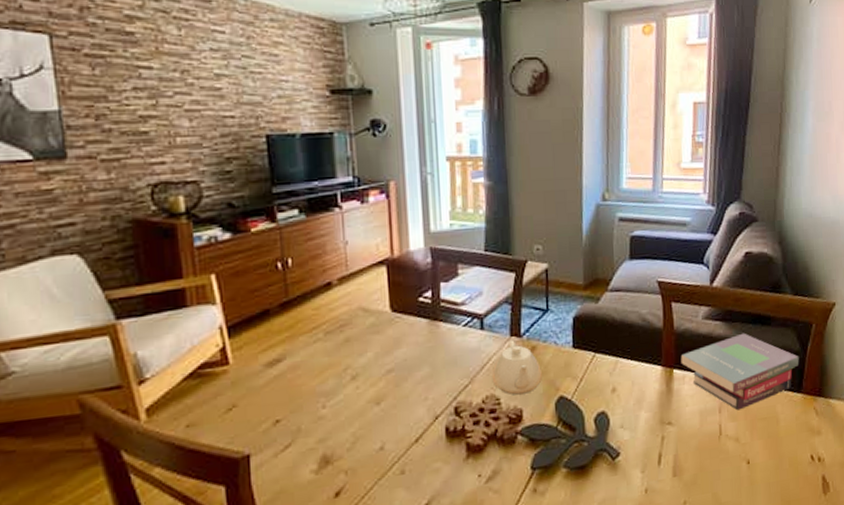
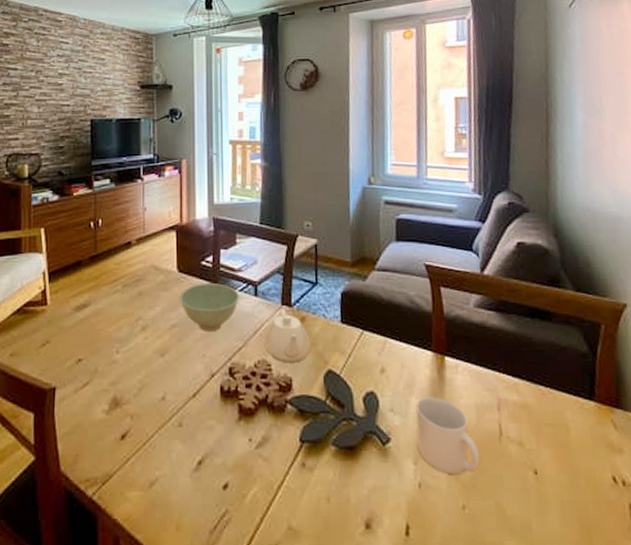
bowl: none [394,320,464,373] -> present [179,283,239,331]
cup: none [644,408,702,476] -> present [416,396,481,474]
books: present [681,332,799,411] -> none [452,326,589,411]

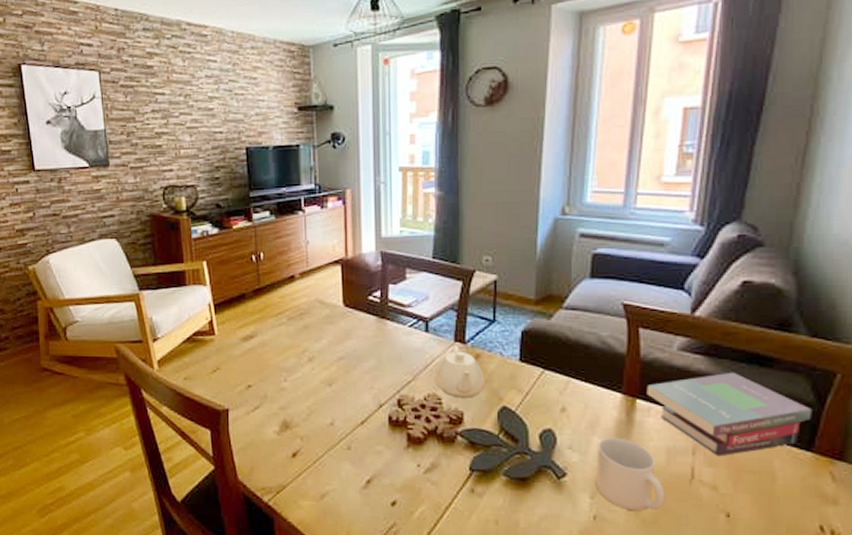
bowl: present [179,283,239,331] -> none [346,318,409,365]
books: none [452,326,589,411] -> present [646,372,812,457]

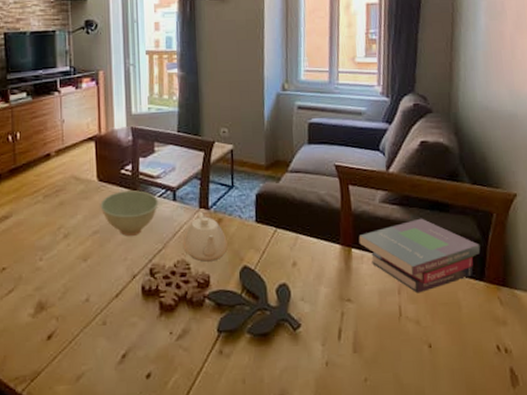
bowl: none [346,318,409,365] -> present [100,190,158,236]
cup: present [596,437,666,510] -> none [324,285,382,352]

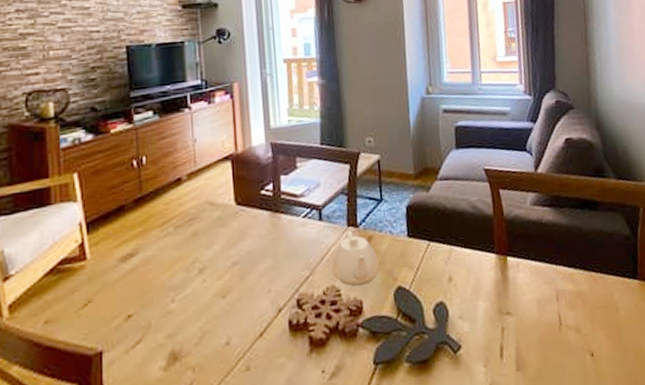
bowl: present [100,190,158,236] -> none [239,211,303,265]
books: present [358,218,481,294] -> none [513,218,632,299]

